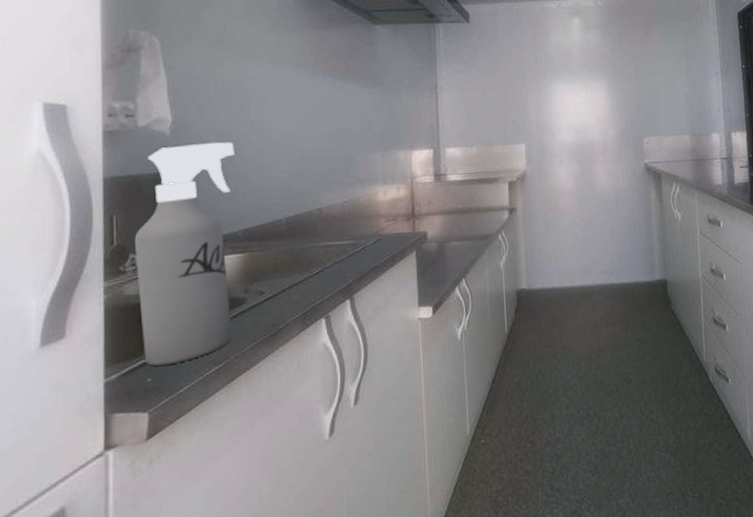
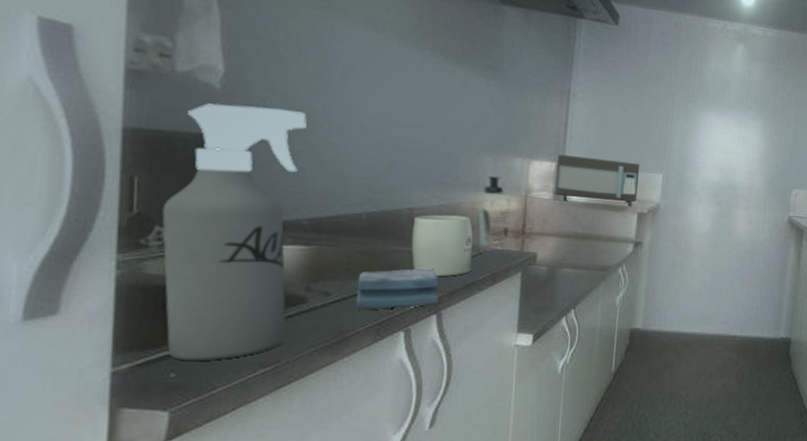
sponge: none [284,258,350,304] -> present [356,267,439,310]
mug: none [323,208,374,265] -> present [411,214,474,277]
soap dispenser: none [372,169,401,238] -> present [476,175,510,252]
microwave: none [434,137,505,181] -> present [555,155,641,206]

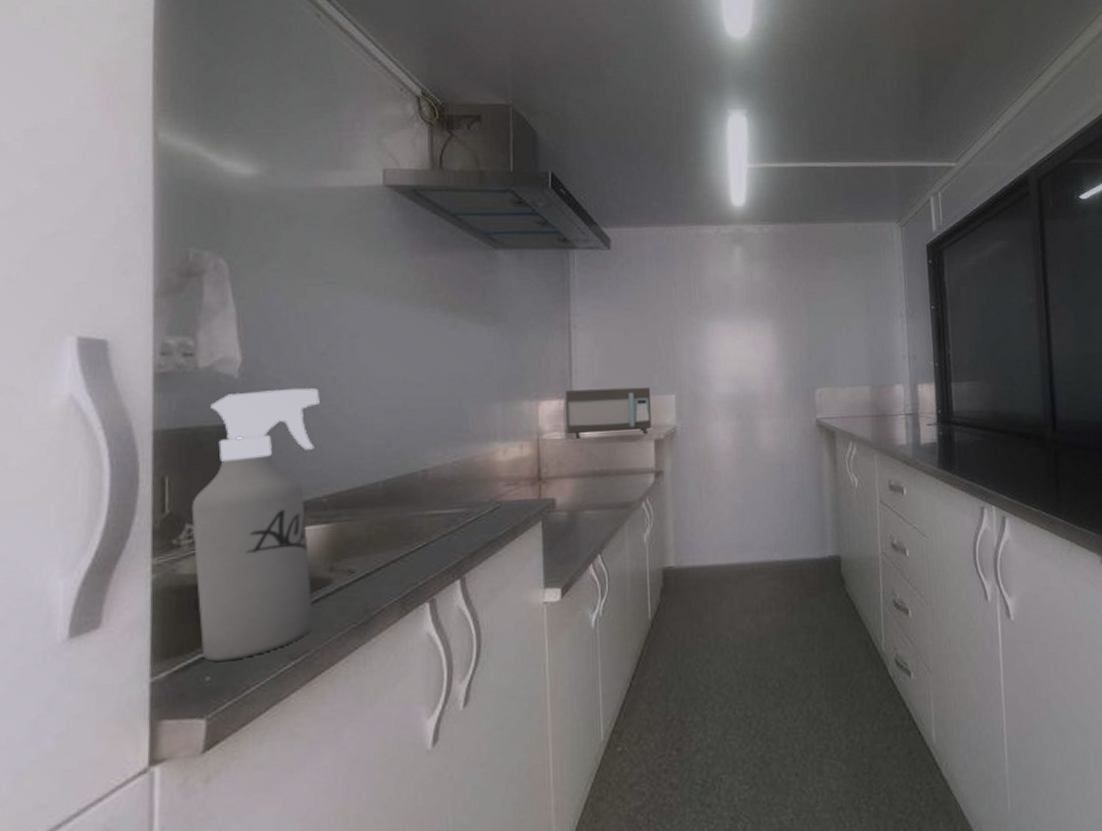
sponge: present [356,267,439,310] -> none [379,530,460,585]
mug: present [411,214,474,277] -> none [428,470,491,539]
soap dispenser: present [476,175,510,252] -> none [490,423,524,506]

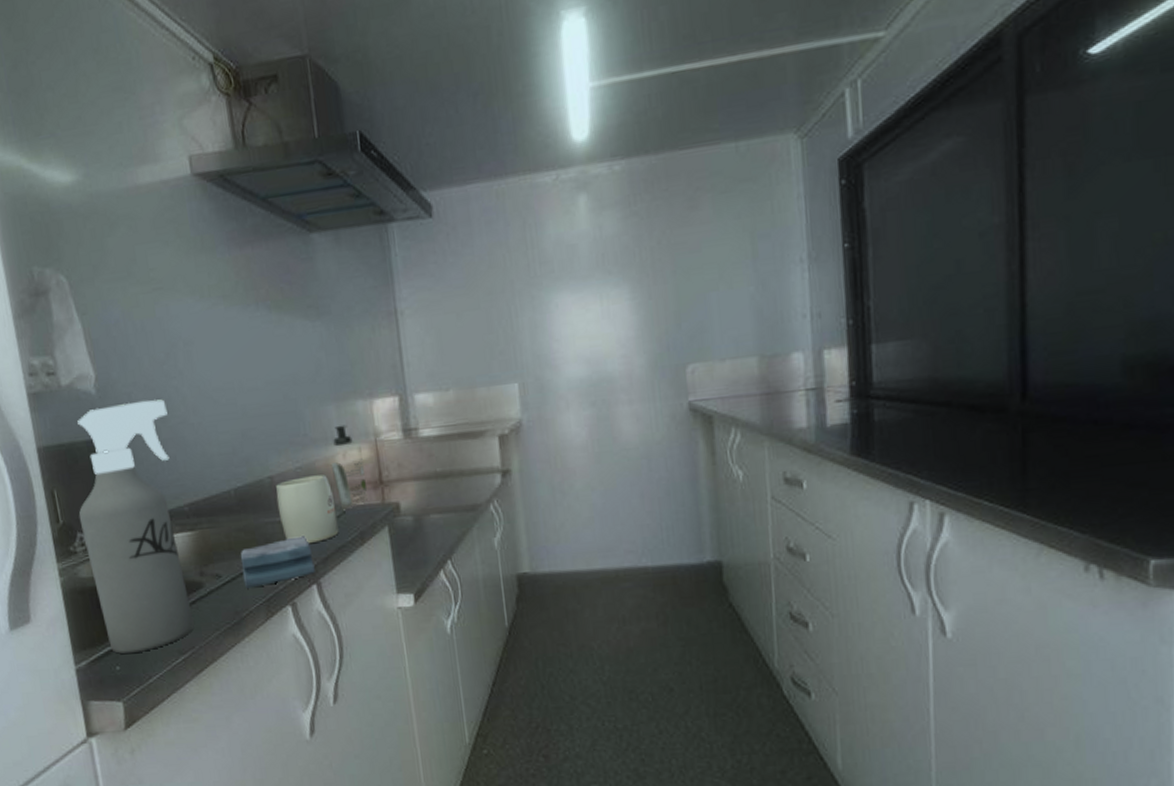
sponge: none [379,530,460,585] -> present [240,536,315,589]
mug: none [428,470,491,539] -> present [275,474,339,544]
soap dispenser: none [490,423,524,506] -> present [330,424,368,511]
microwave: present [566,386,651,437] -> none [399,375,494,437]

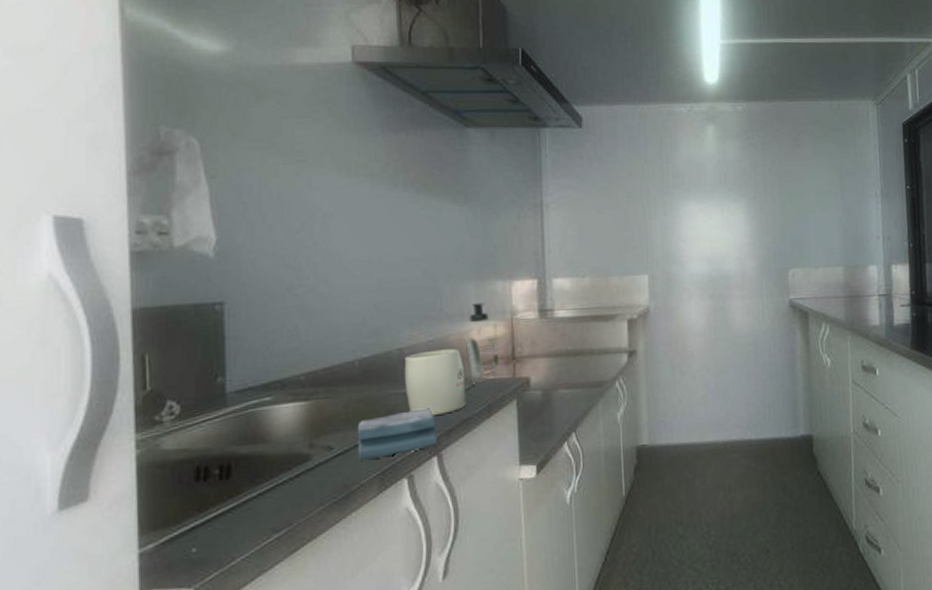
spray bottle: present [77,399,194,655] -> none [172,267,295,535]

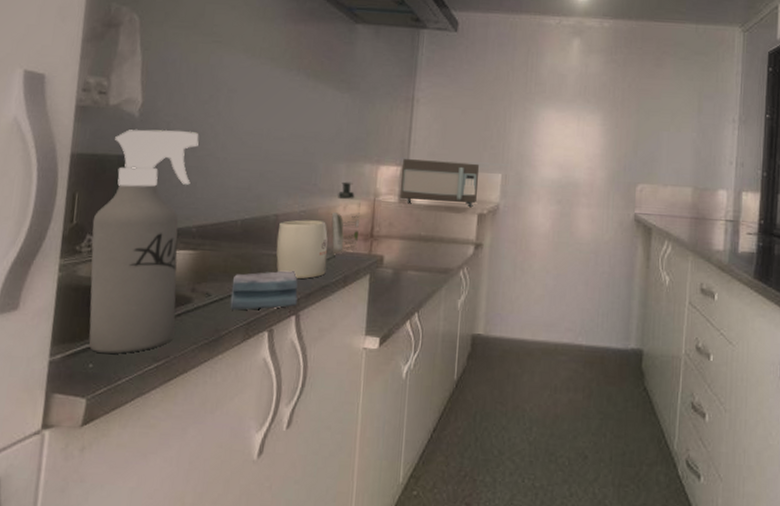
spray bottle: none [172,267,295,535] -> present [88,129,199,354]
microwave: none [539,266,624,317] -> present [400,159,480,207]

